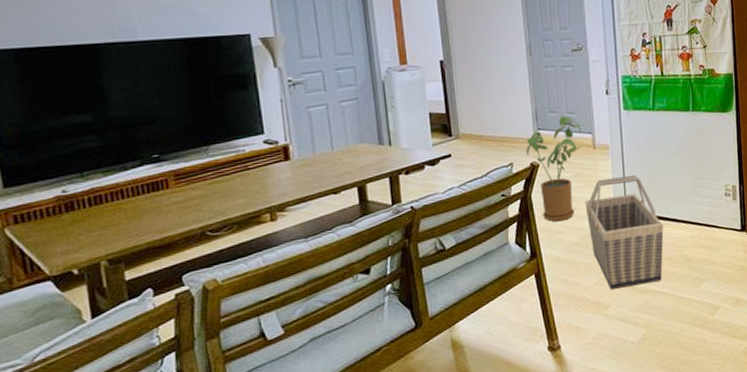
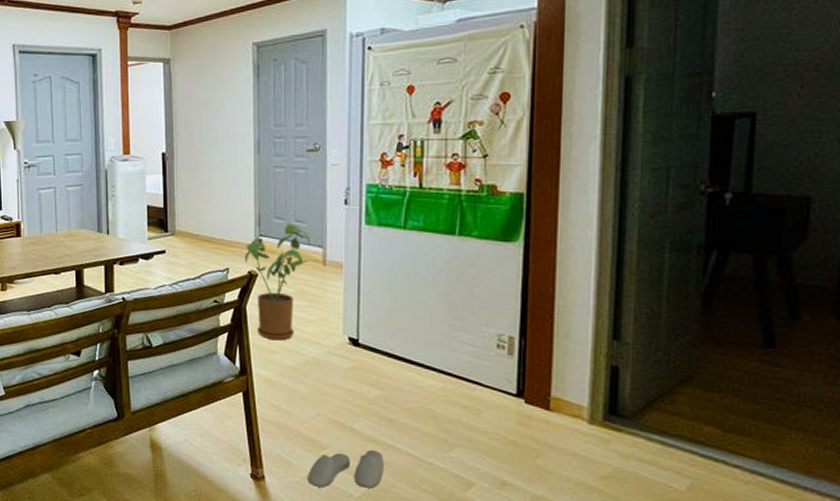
basket: present [585,175,664,290] -> none [307,301,404,434]
slippers: none [595,298,655,343] -> present [307,449,384,489]

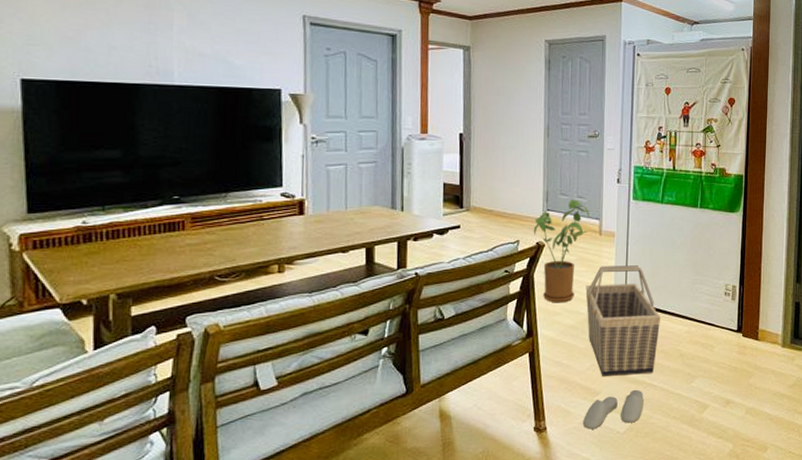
basket: none [307,301,404,434] -> present [585,265,660,376]

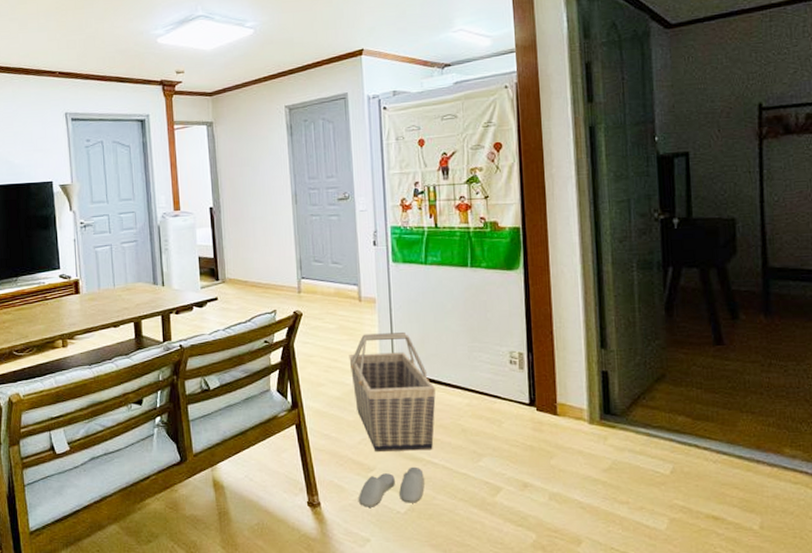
house plant: present [533,199,589,303] -> none [289,266,346,374]

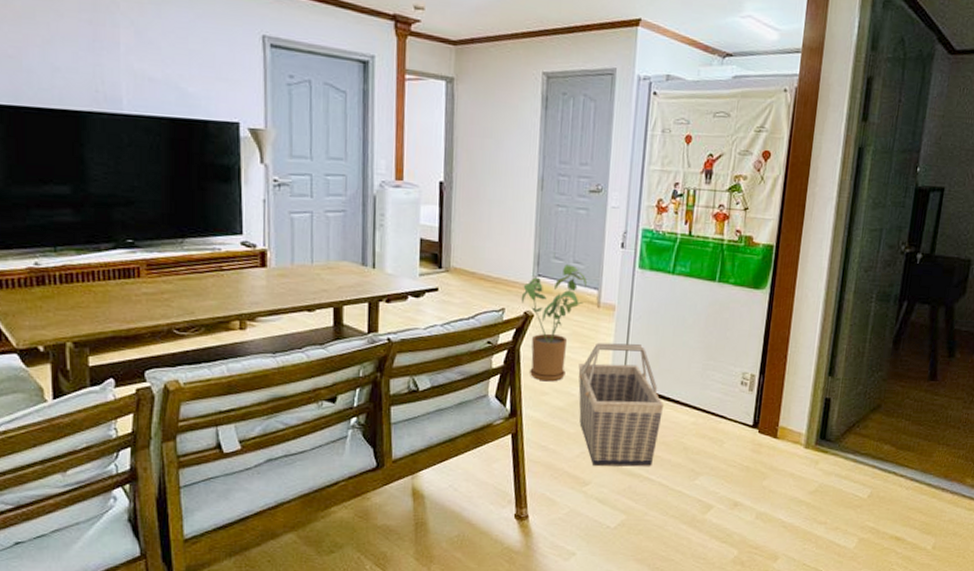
house plant: none [289,266,346,374] -> present [521,264,587,382]
slippers: present [358,466,425,507] -> none [568,482,639,522]

